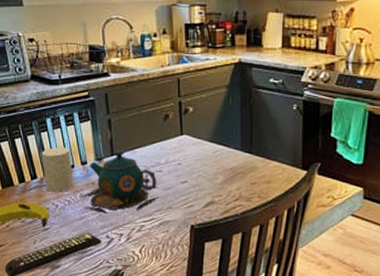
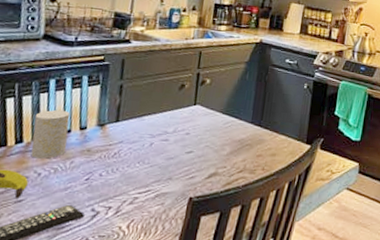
teapot: present [79,149,159,214] -> none [69,115,162,184]

